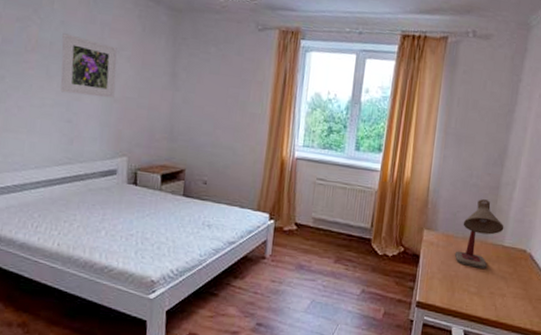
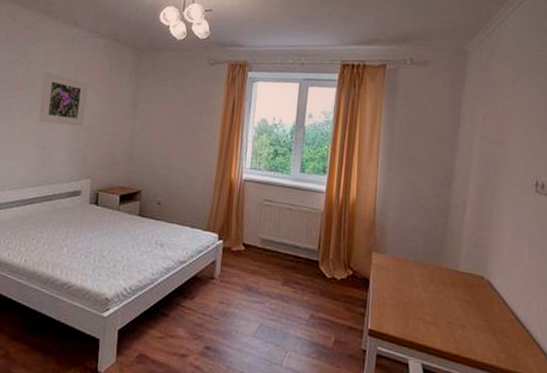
desk lamp: present [454,199,504,269] -> none [406,221,458,296]

